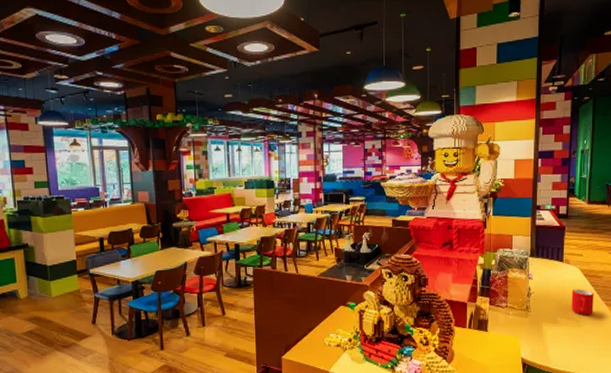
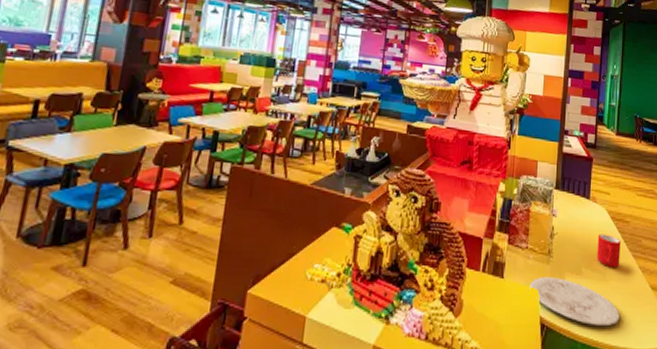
plate: none [511,327,594,362] -> present [529,277,620,327]

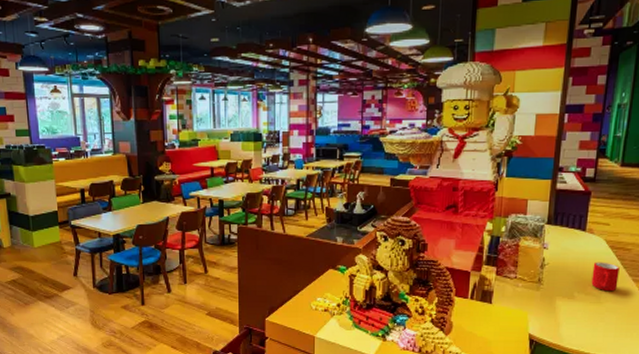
plate: present [529,277,620,327] -> none [518,302,614,341]

